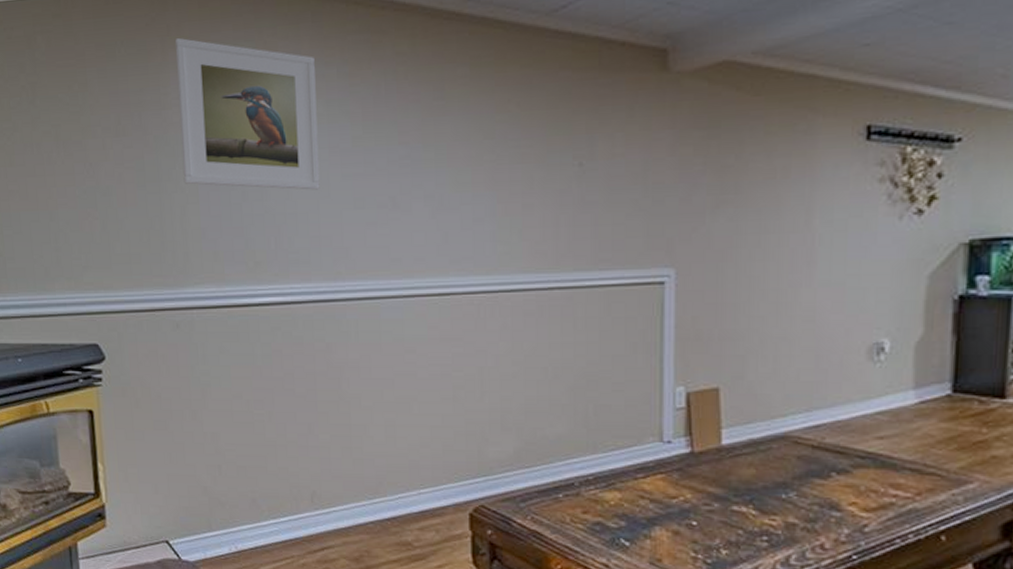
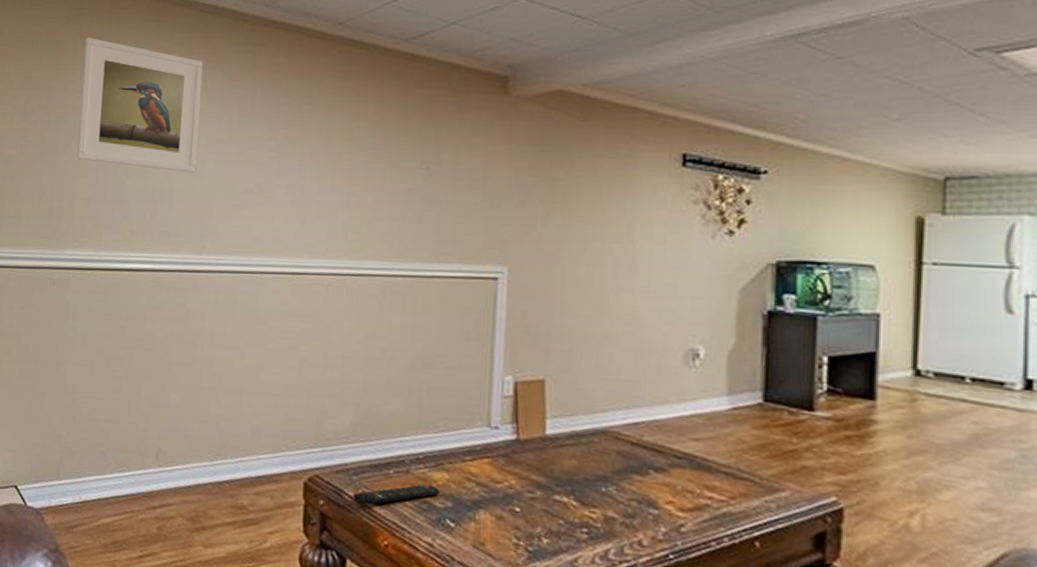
remote control: none [521,504,613,532] -> present [353,483,440,506]

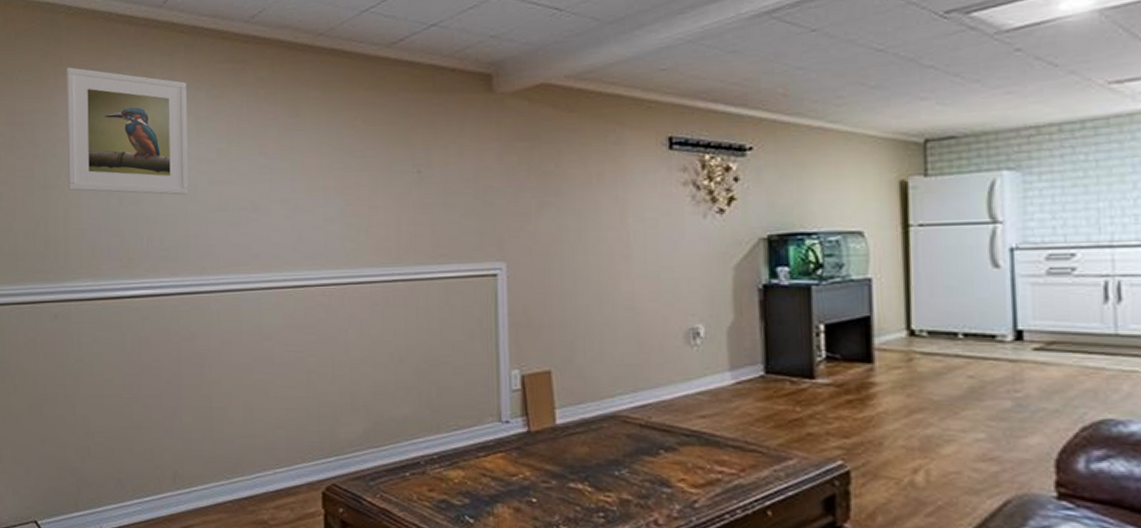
remote control: present [353,483,440,506] -> none [371,482,457,510]

